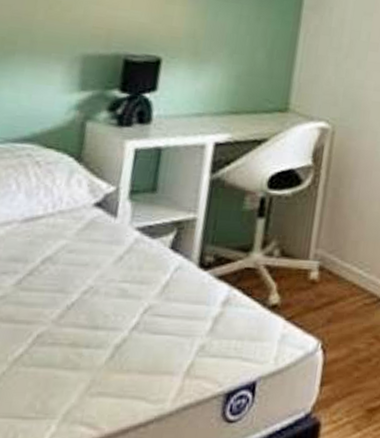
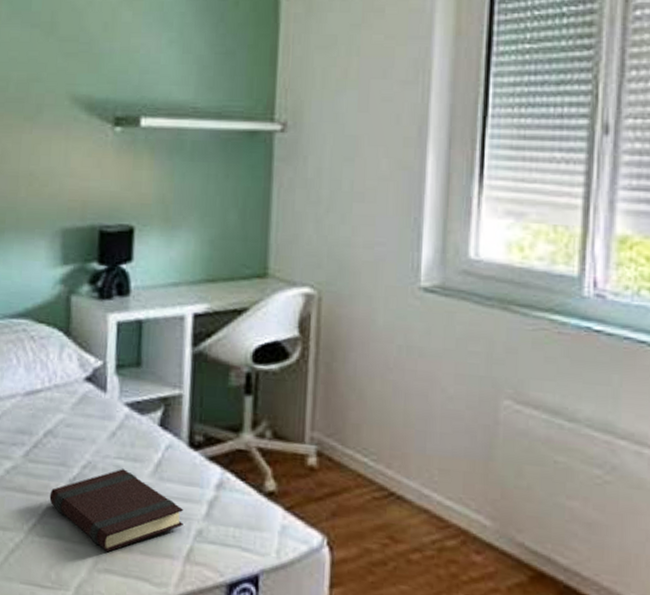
book: none [41,292,187,374] -> present [49,469,183,552]

